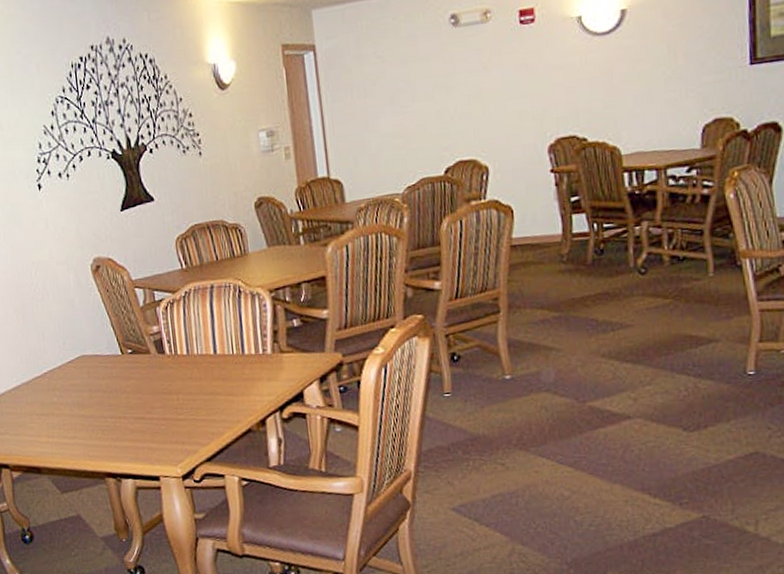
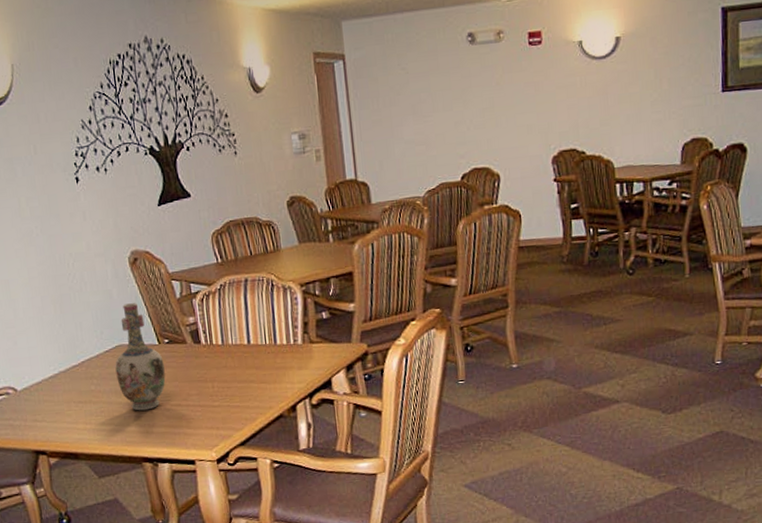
vase: none [77,312,129,424] -> present [115,303,166,411]

